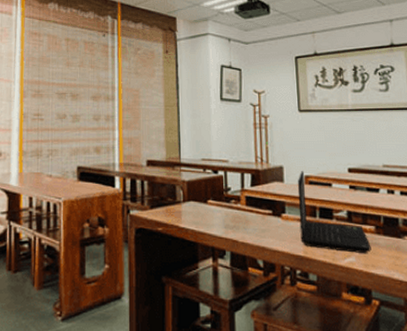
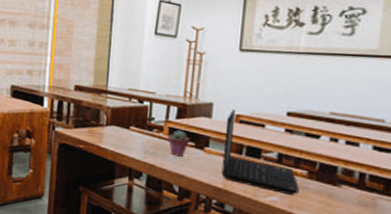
potted succulent: none [246,198,266,227] -> present [167,130,189,157]

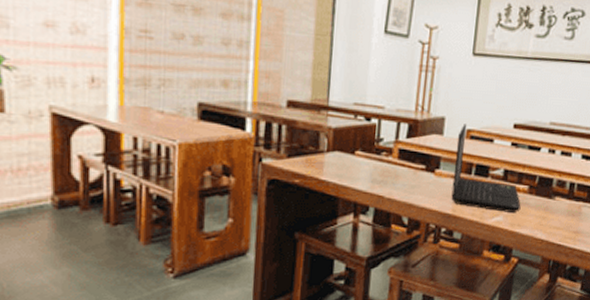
potted succulent: present [167,130,189,157] -> none [397,151,420,183]

